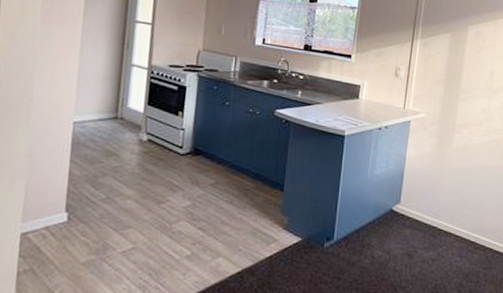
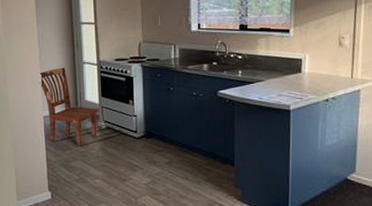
dining chair: none [75,67,144,161] -> present [39,67,100,147]

